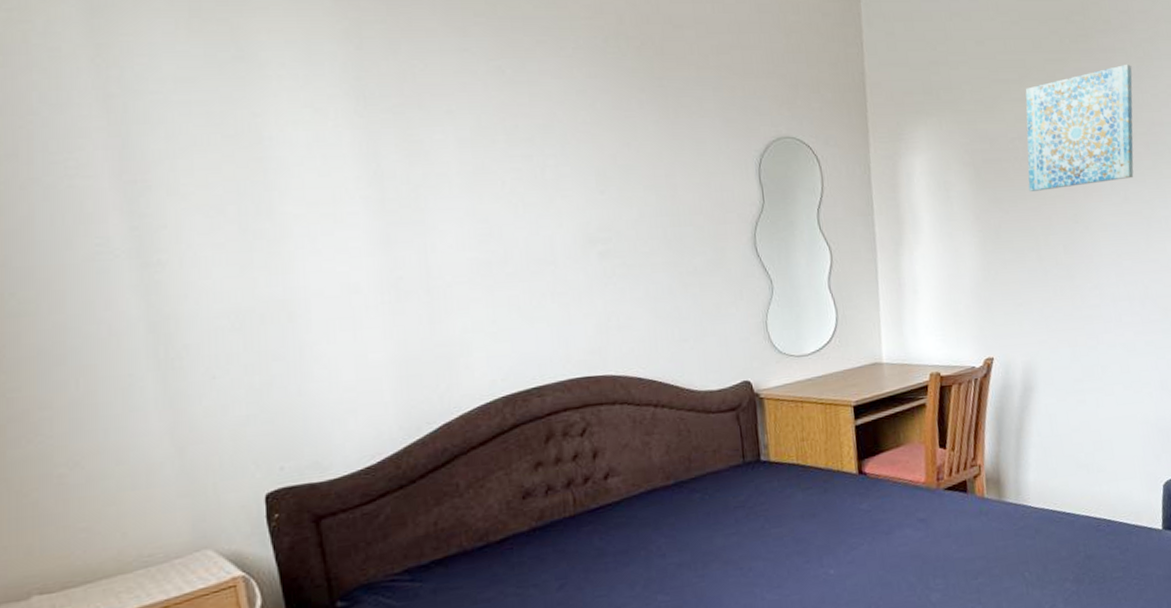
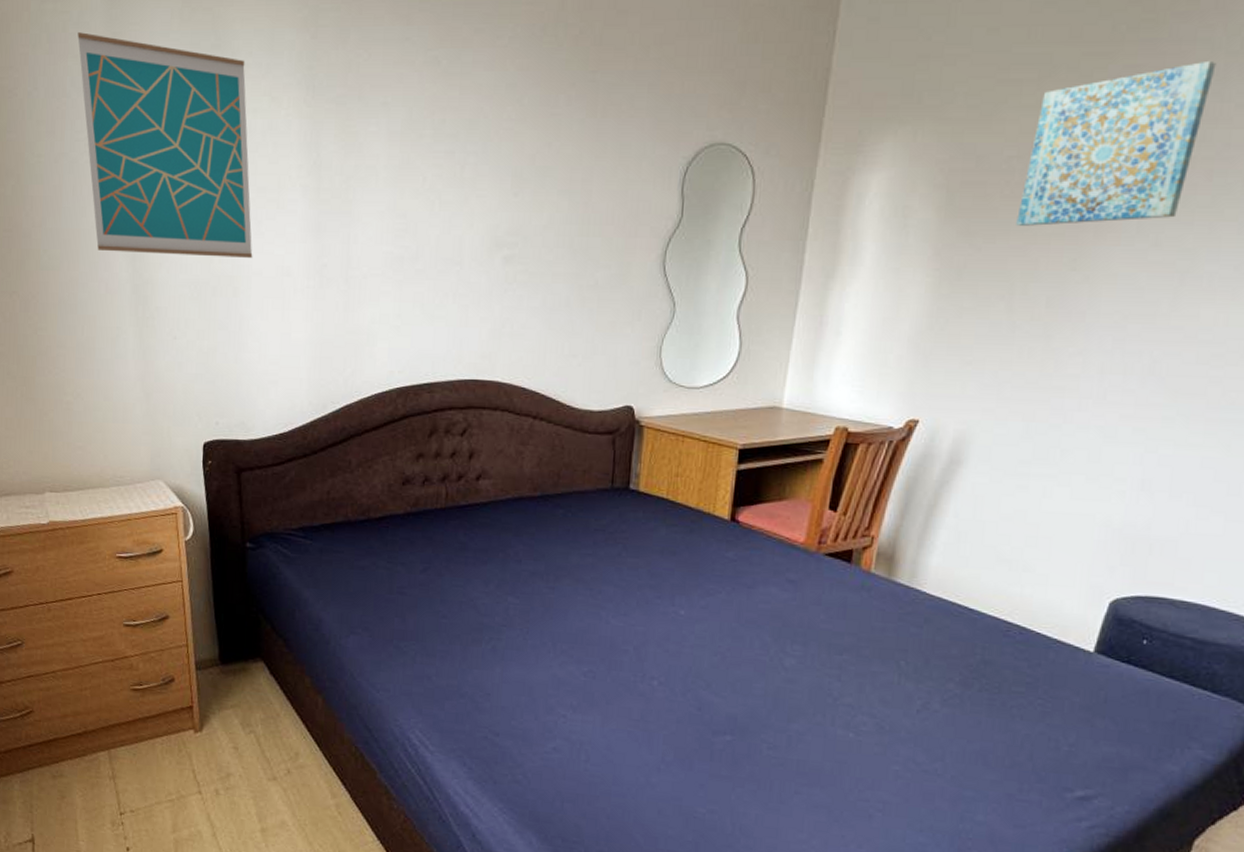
wall art: none [45,43,309,287] -> present [77,32,253,258]

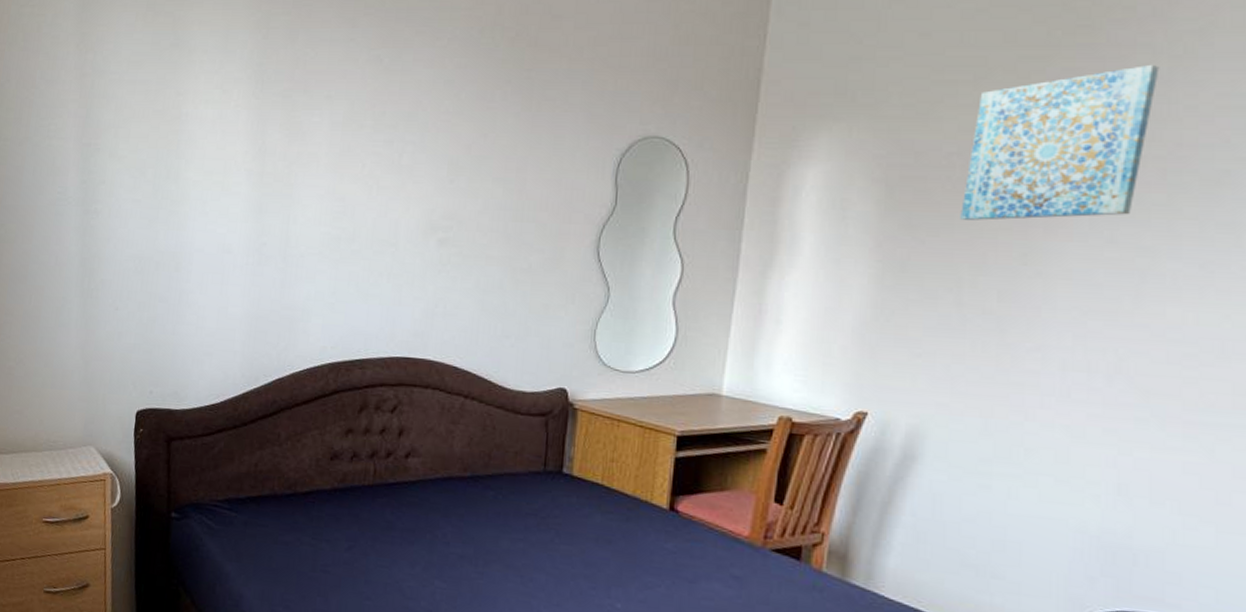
wall art: present [77,32,253,258] -> none [50,32,201,235]

